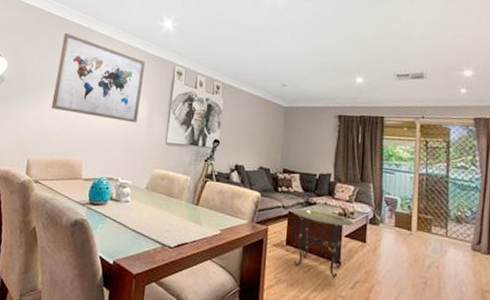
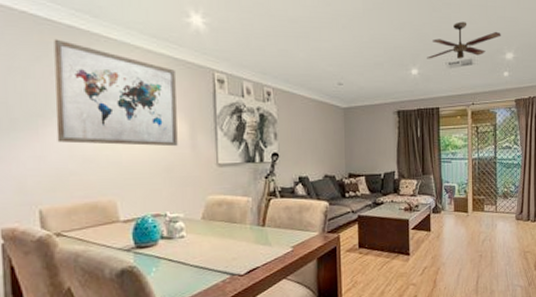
side table: present [291,208,353,279] -> none [360,209,418,270]
ceiling fan: none [373,37,459,72] -> present [427,21,501,59]

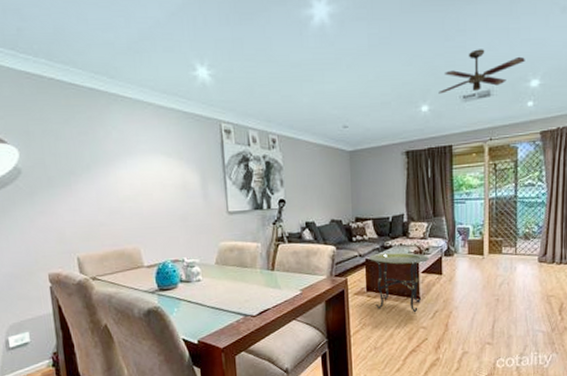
wall art: present [54,39,178,147] -> none [78,101,191,197]
side table: none [360,209,418,270] -> present [368,252,429,313]

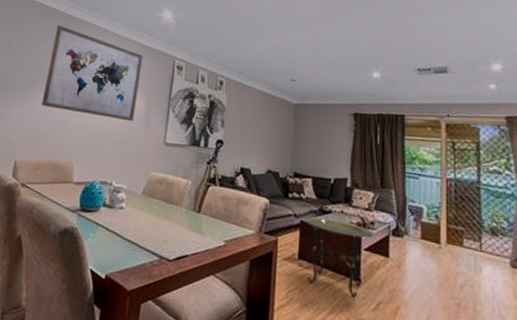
wall art: none [78,101,191,197] -> present [41,24,144,122]
ceiling fan: present [438,49,525,94] -> none [391,28,485,66]

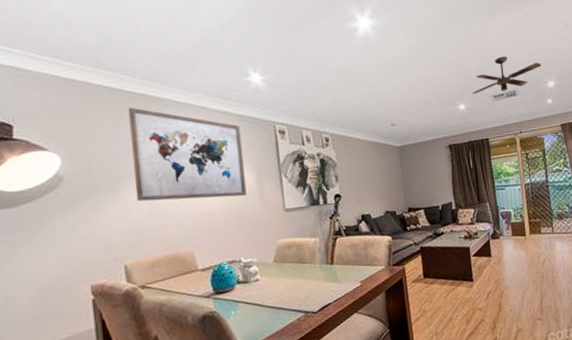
side table: present [303,217,374,299] -> none [422,238,478,296]
ceiling fan: none [391,28,485,66] -> present [472,56,541,94]

